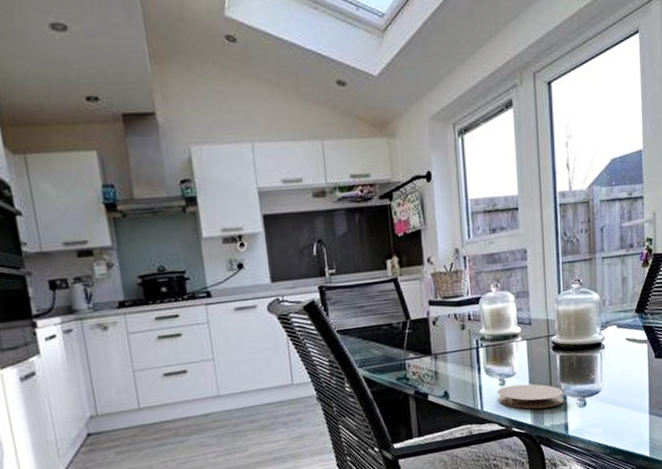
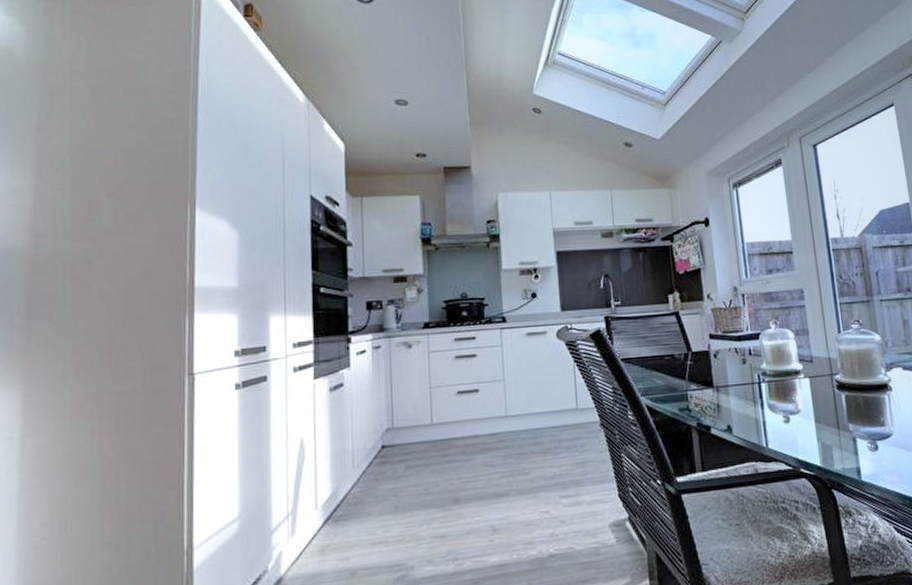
coaster: present [496,383,564,409] -> none [781,422,854,450]

